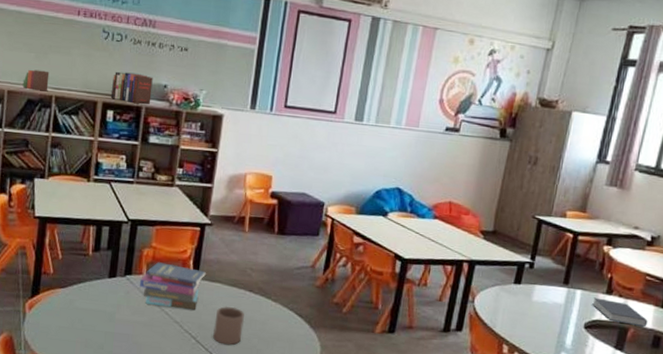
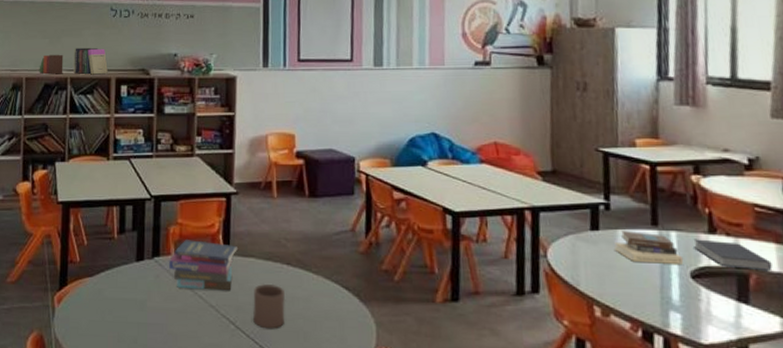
books: none [59,66,95,97] -> present [73,47,108,75]
books: present [111,71,153,105] -> none [124,45,163,76]
books: none [529,286,582,317] -> present [613,231,684,264]

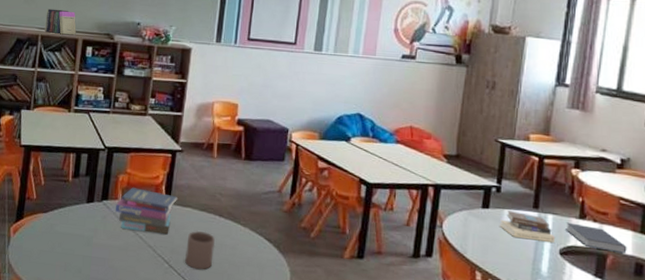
books: present [39,54,64,75] -> none [13,12,37,31]

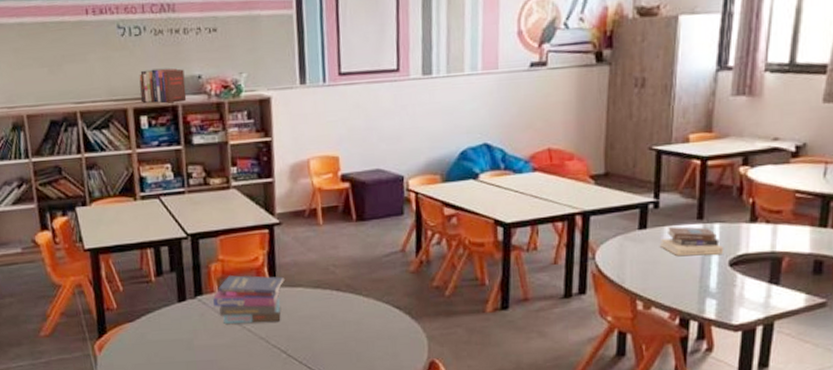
books: present [44,8,76,36] -> none [79,74,123,107]
books: none [90,12,128,41] -> present [139,68,187,104]
cup: present [185,230,215,270] -> none [303,310,337,354]
book: present [566,222,627,254] -> none [735,228,805,254]

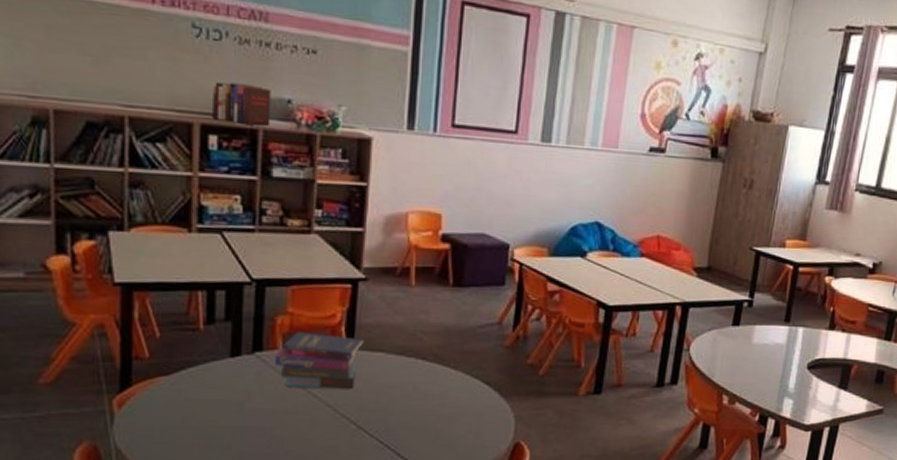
books: present [659,226,724,257] -> none [749,327,805,357]

